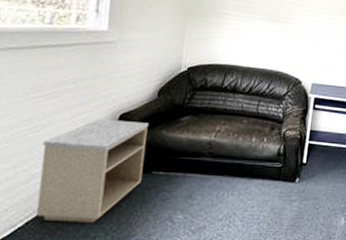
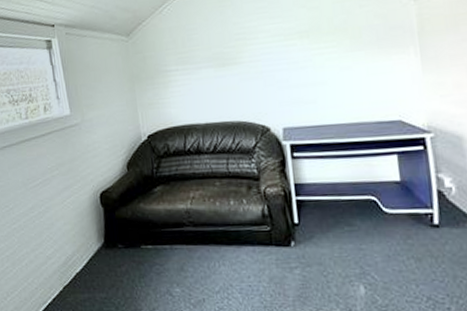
nightstand: present [36,119,149,223] -> none [47,198,134,298]

